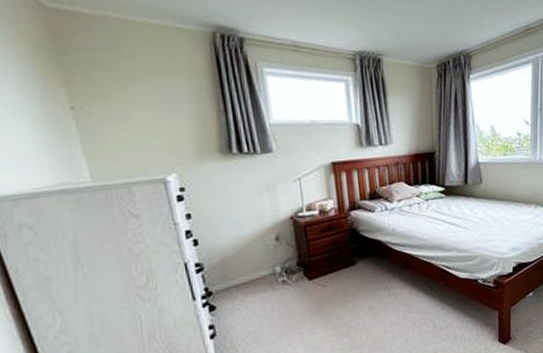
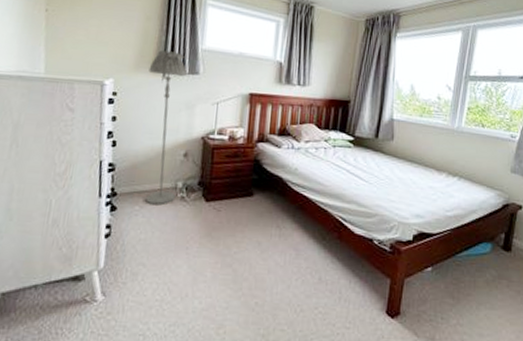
floor lamp: none [215,131,275,296] -> present [146,50,187,206]

